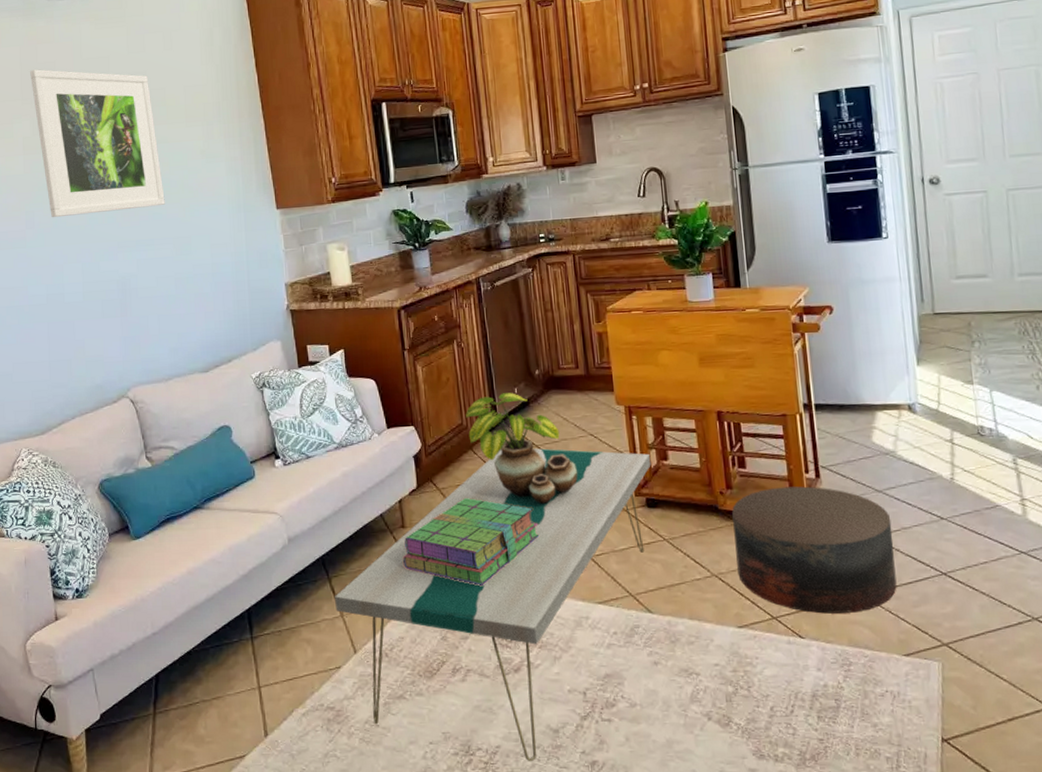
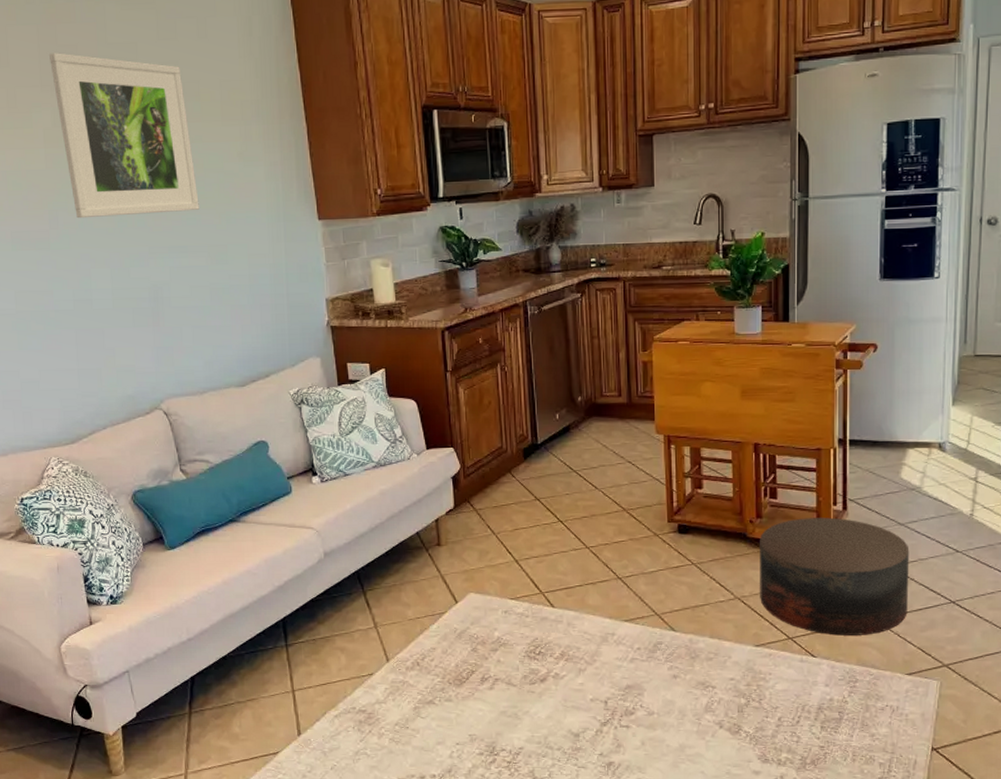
coffee table: present [335,448,651,762] -> none [369,473,686,762]
stack of books: present [402,498,540,586] -> none [437,519,572,602]
potted plant: present [466,393,578,505] -> none [506,418,613,528]

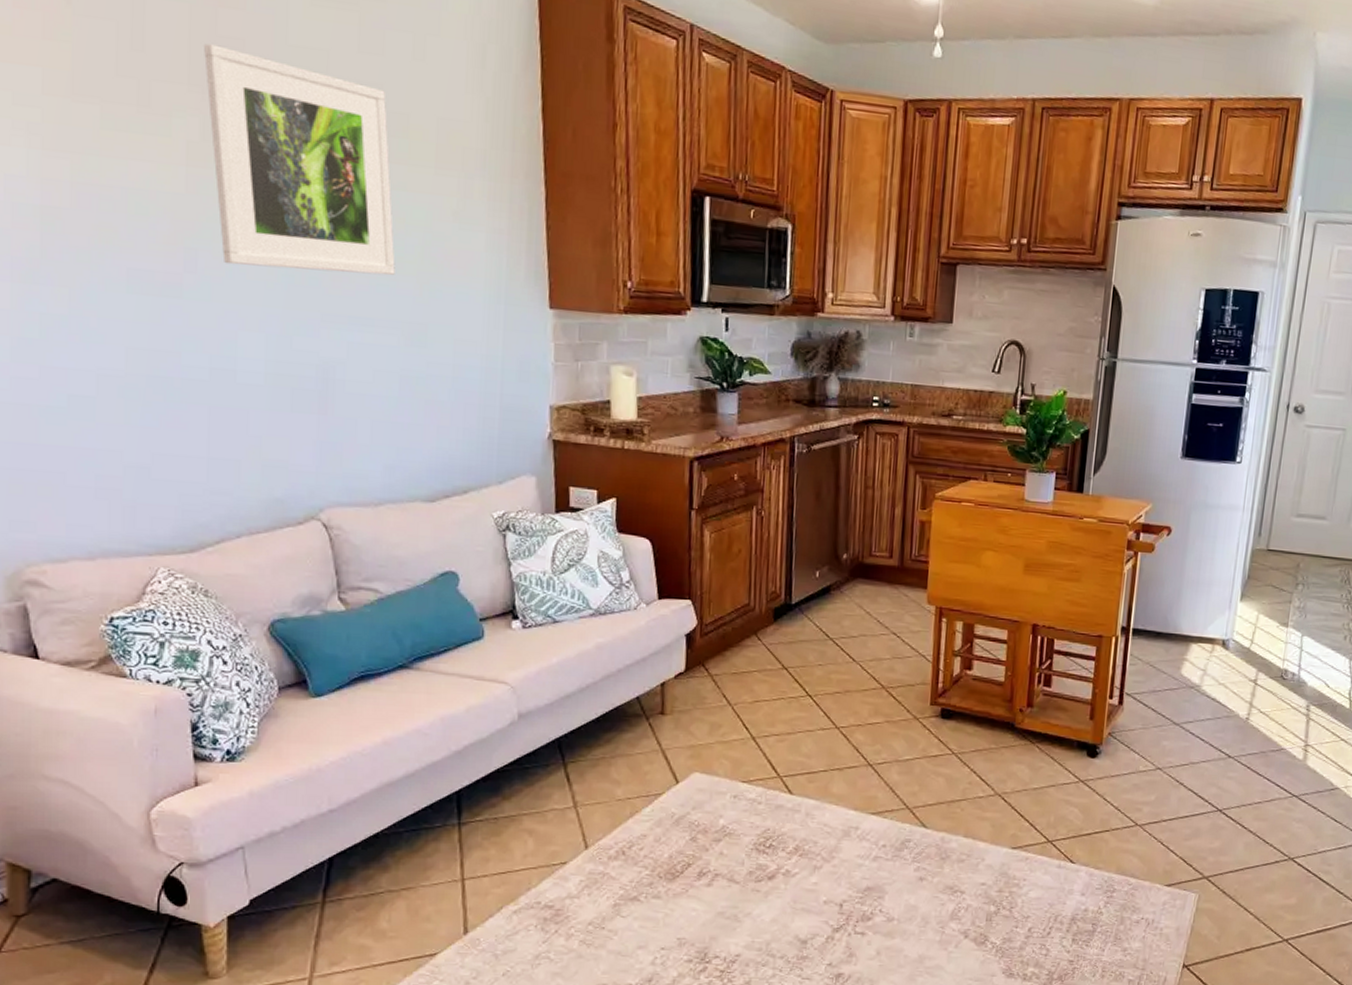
stool: present [760,517,910,636] -> none [1022,710,1182,842]

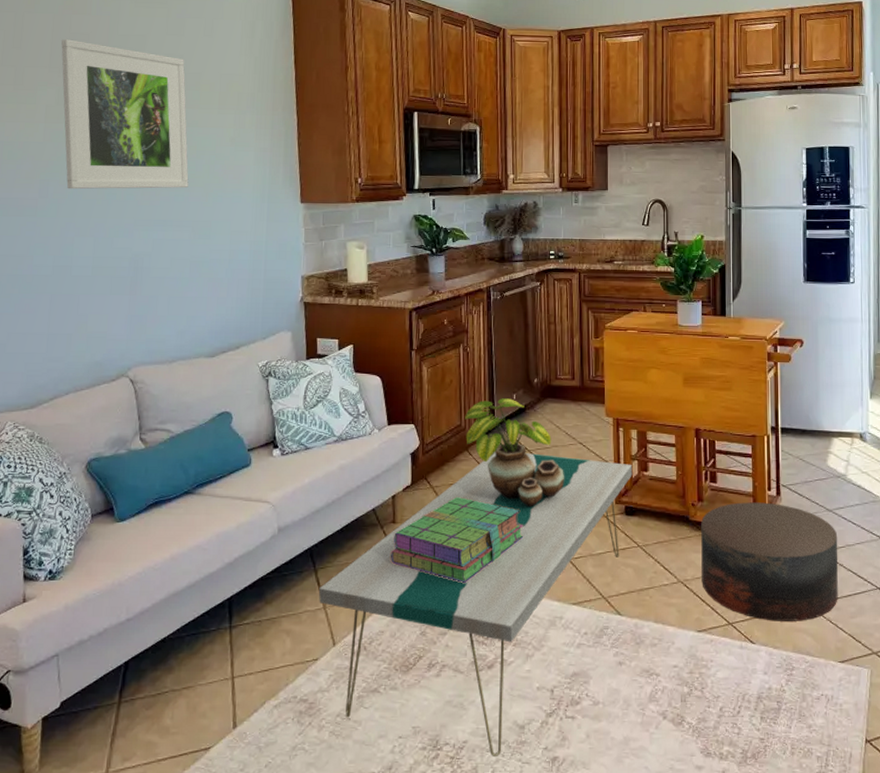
coffee table: none [568,638,954,972] -> present [319,452,633,758]
stack of books: none [656,688,820,785] -> present [390,497,524,583]
potted plant: none [754,575,872,705] -> present [465,398,564,507]
stool: none [1022,710,1182,842] -> present [701,502,838,621]

